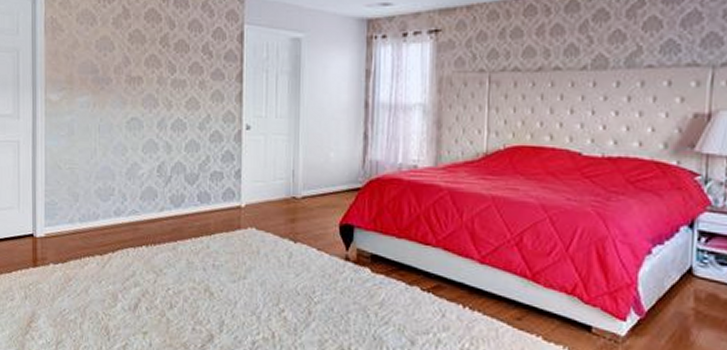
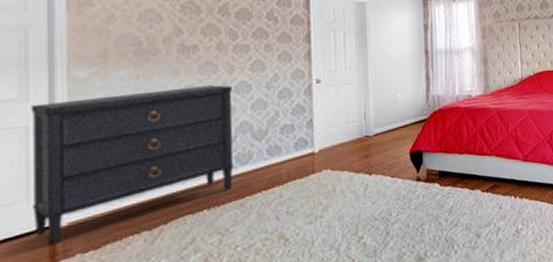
dresser: none [21,119,169,251] -> present [31,85,234,245]

